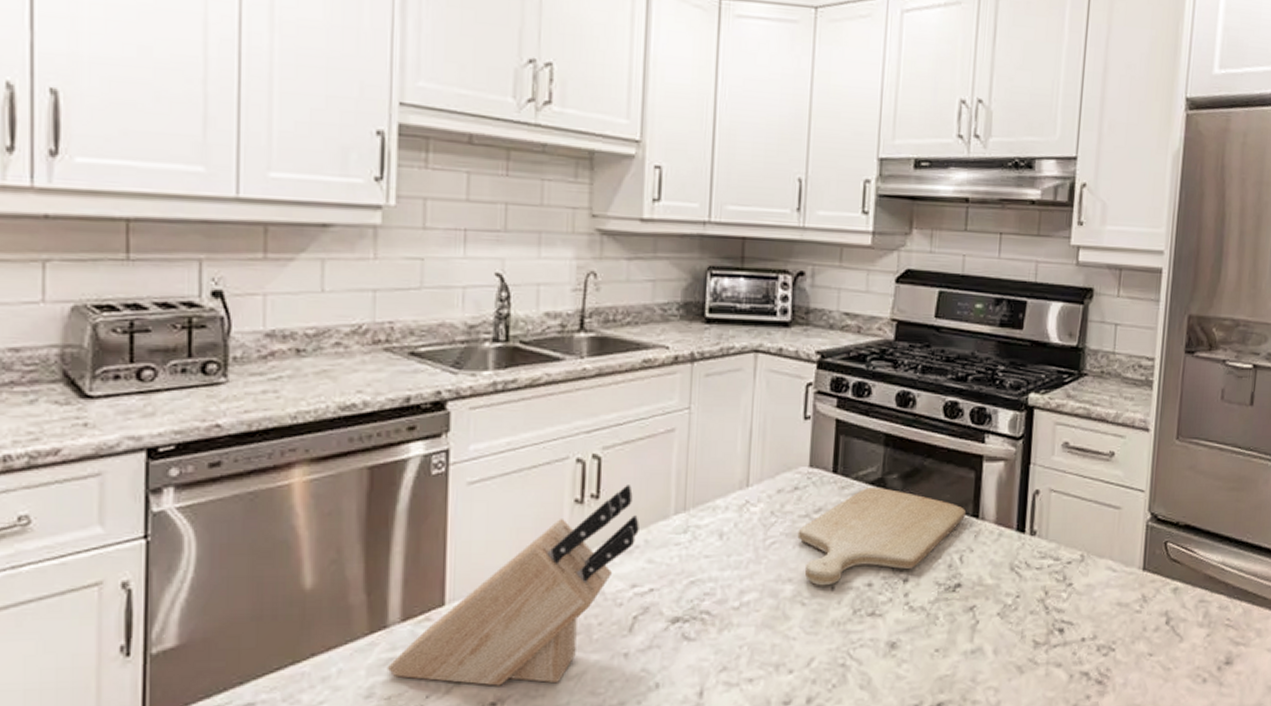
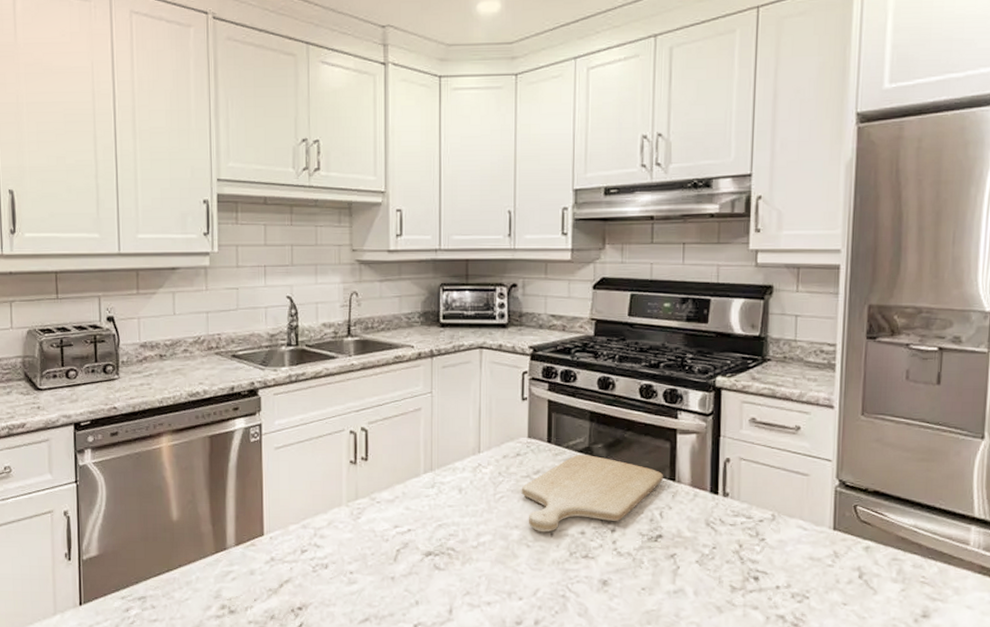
knife block: present [387,485,639,686] -> none [227,450,398,596]

